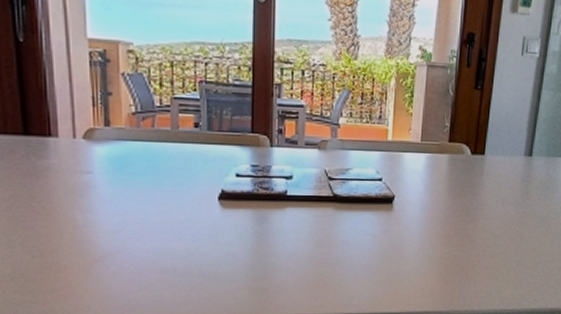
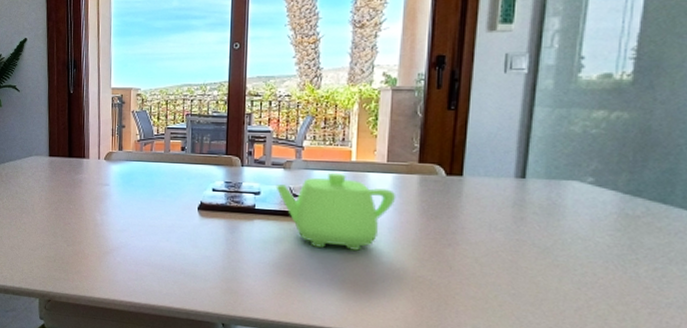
teapot: none [309,153,428,233] -> present [276,172,396,251]

